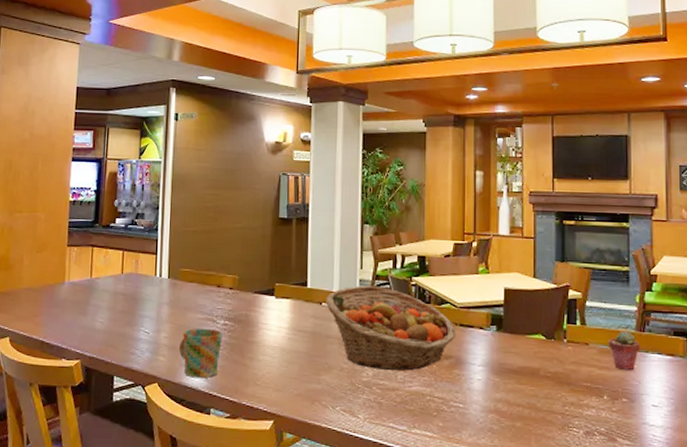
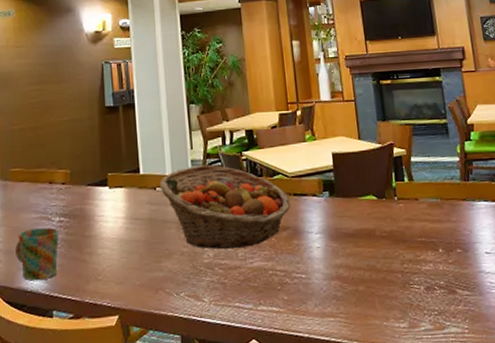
potted succulent: present [608,331,640,371] -> none [436,182,467,221]

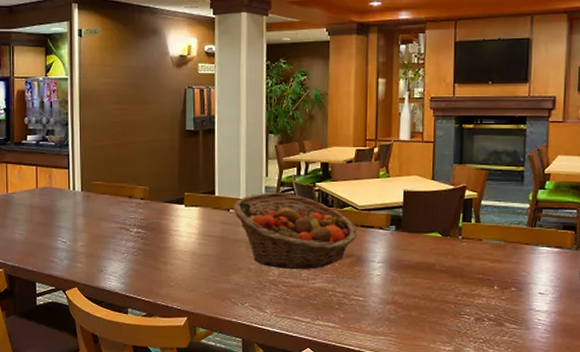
mug: present [15,227,59,281] -> none [96,236,136,282]

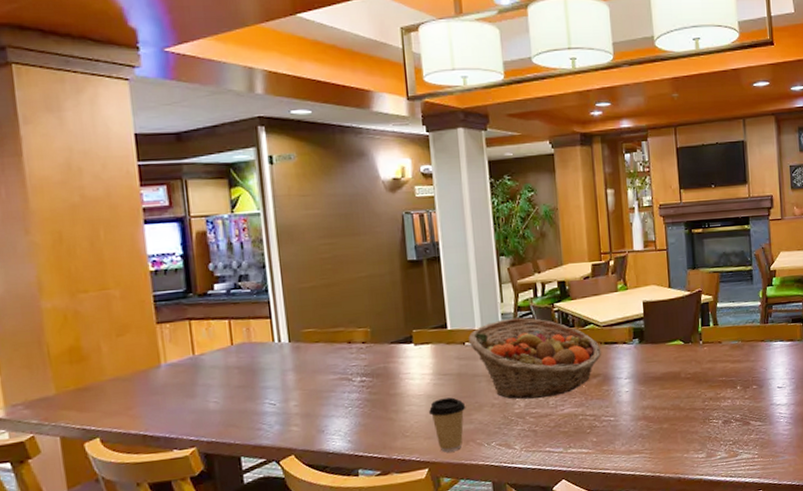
coffee cup: none [192,257,225,306] -> present [429,397,466,453]

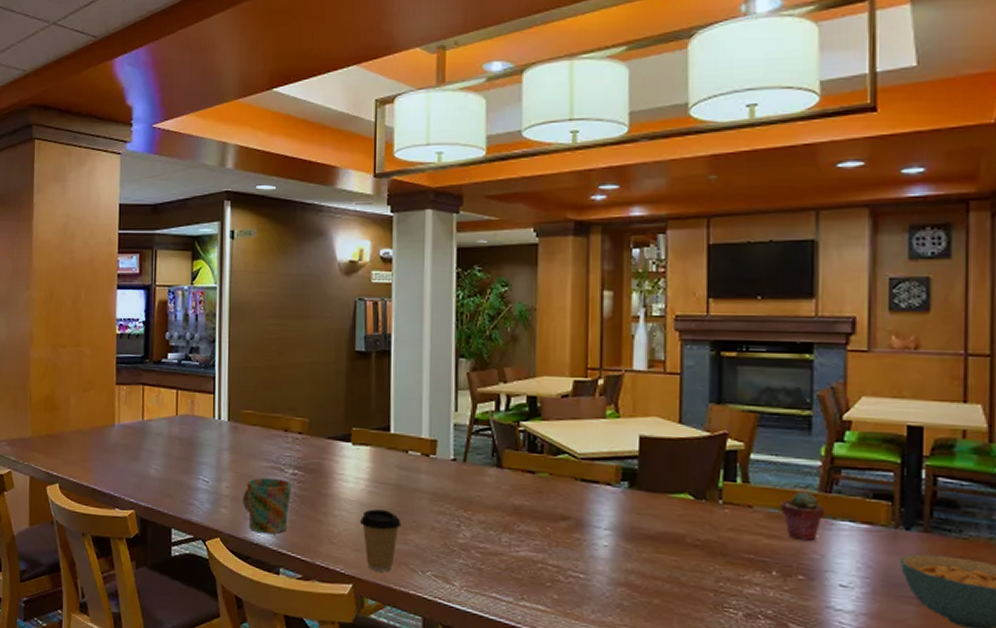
mug: none [313,388,362,442] -> present [243,477,292,534]
fruit basket: present [468,317,601,400] -> none [413,431,575,533]
potted succulent: none [738,325,765,361] -> present [780,491,825,542]

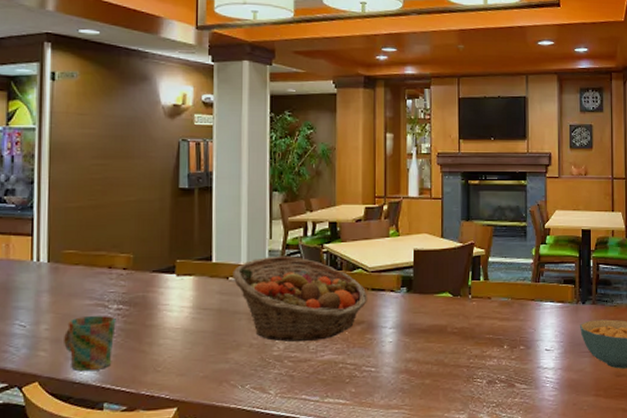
coffee cup: present [360,509,402,572] -> none [184,333,223,392]
fruit basket: none [413,431,575,533] -> present [233,255,367,342]
potted succulent: present [780,491,825,542] -> none [508,283,536,320]

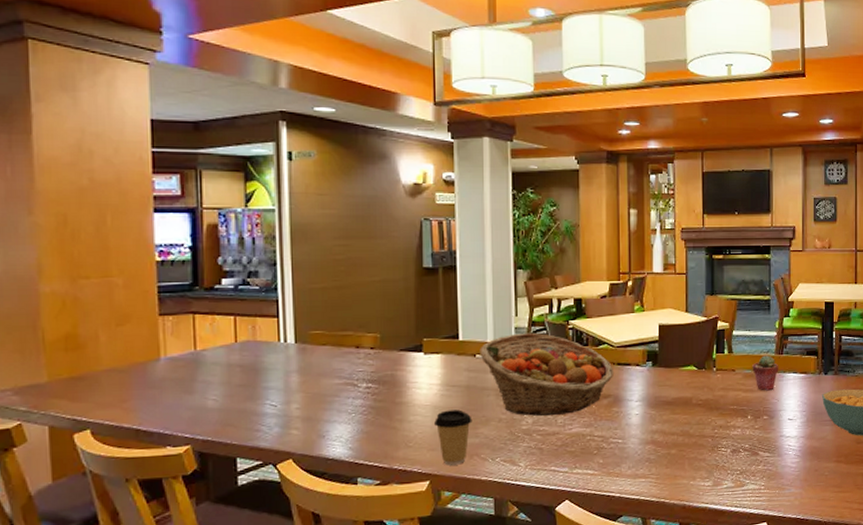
mug: present [64,315,116,372] -> none [315,393,366,448]
coffee cup: none [184,333,223,392] -> present [434,409,472,466]
potted succulent: none [508,283,536,320] -> present [752,355,779,391]

